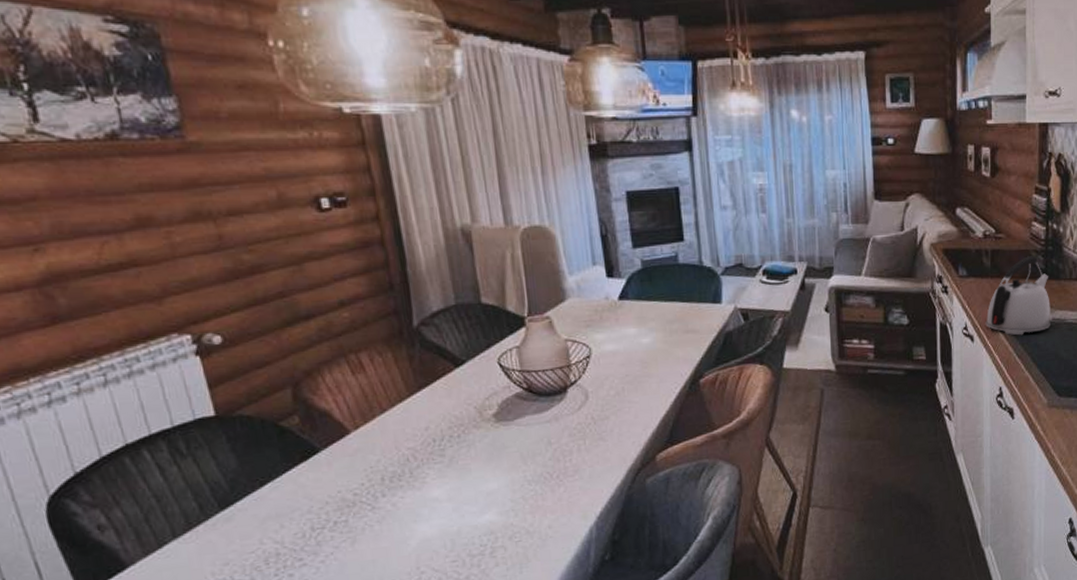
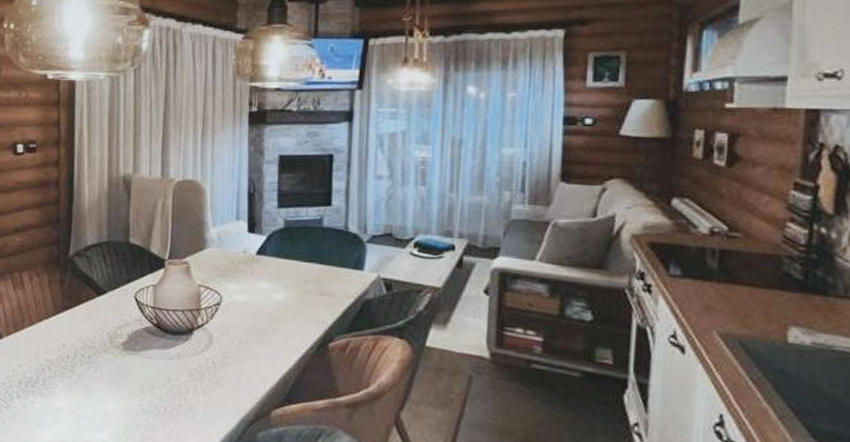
kettle: present [985,256,1050,336] -> none [704,262,810,357]

